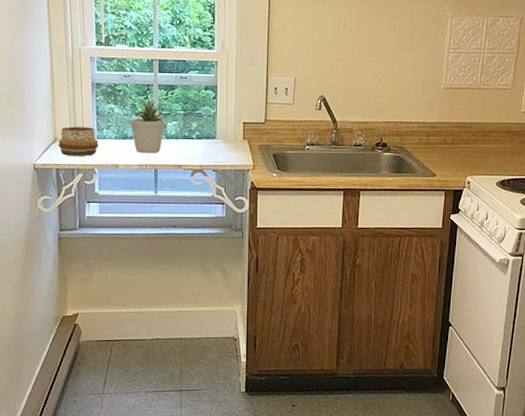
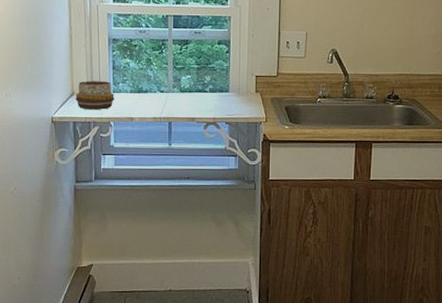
potted plant: present [130,97,168,153] -> none [146,52,182,107]

